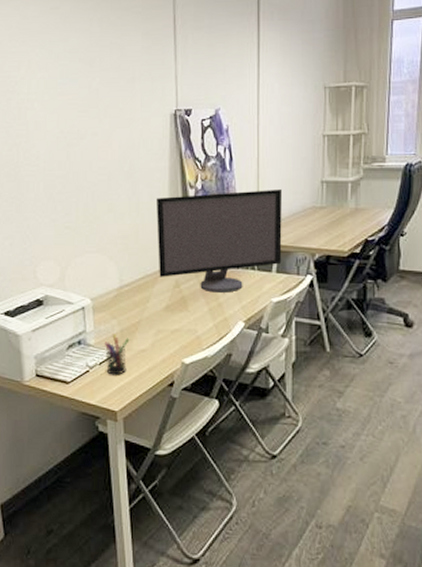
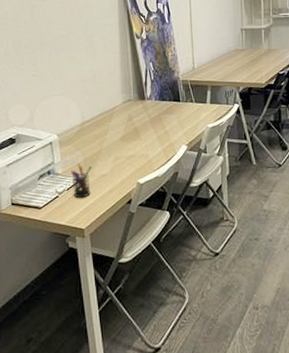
computer monitor: present [157,190,283,293] -> none [110,37,214,123]

